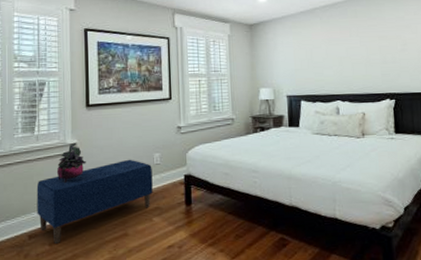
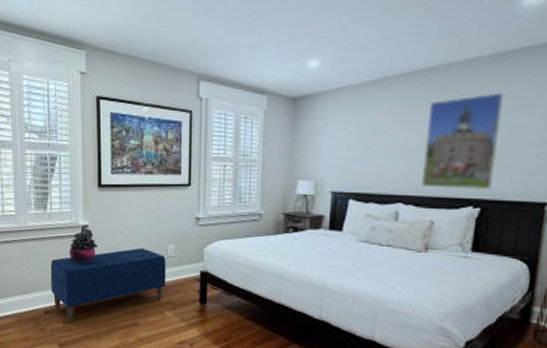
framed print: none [348,16,400,87] -> present [421,92,504,191]

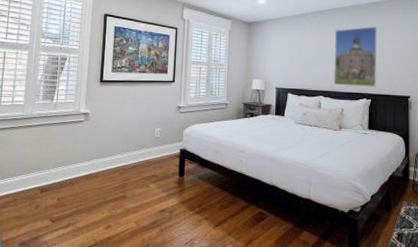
bench: present [50,247,166,323] -> none [49,131,153,199]
potted plant: present [69,224,98,265] -> none [69,112,96,147]

